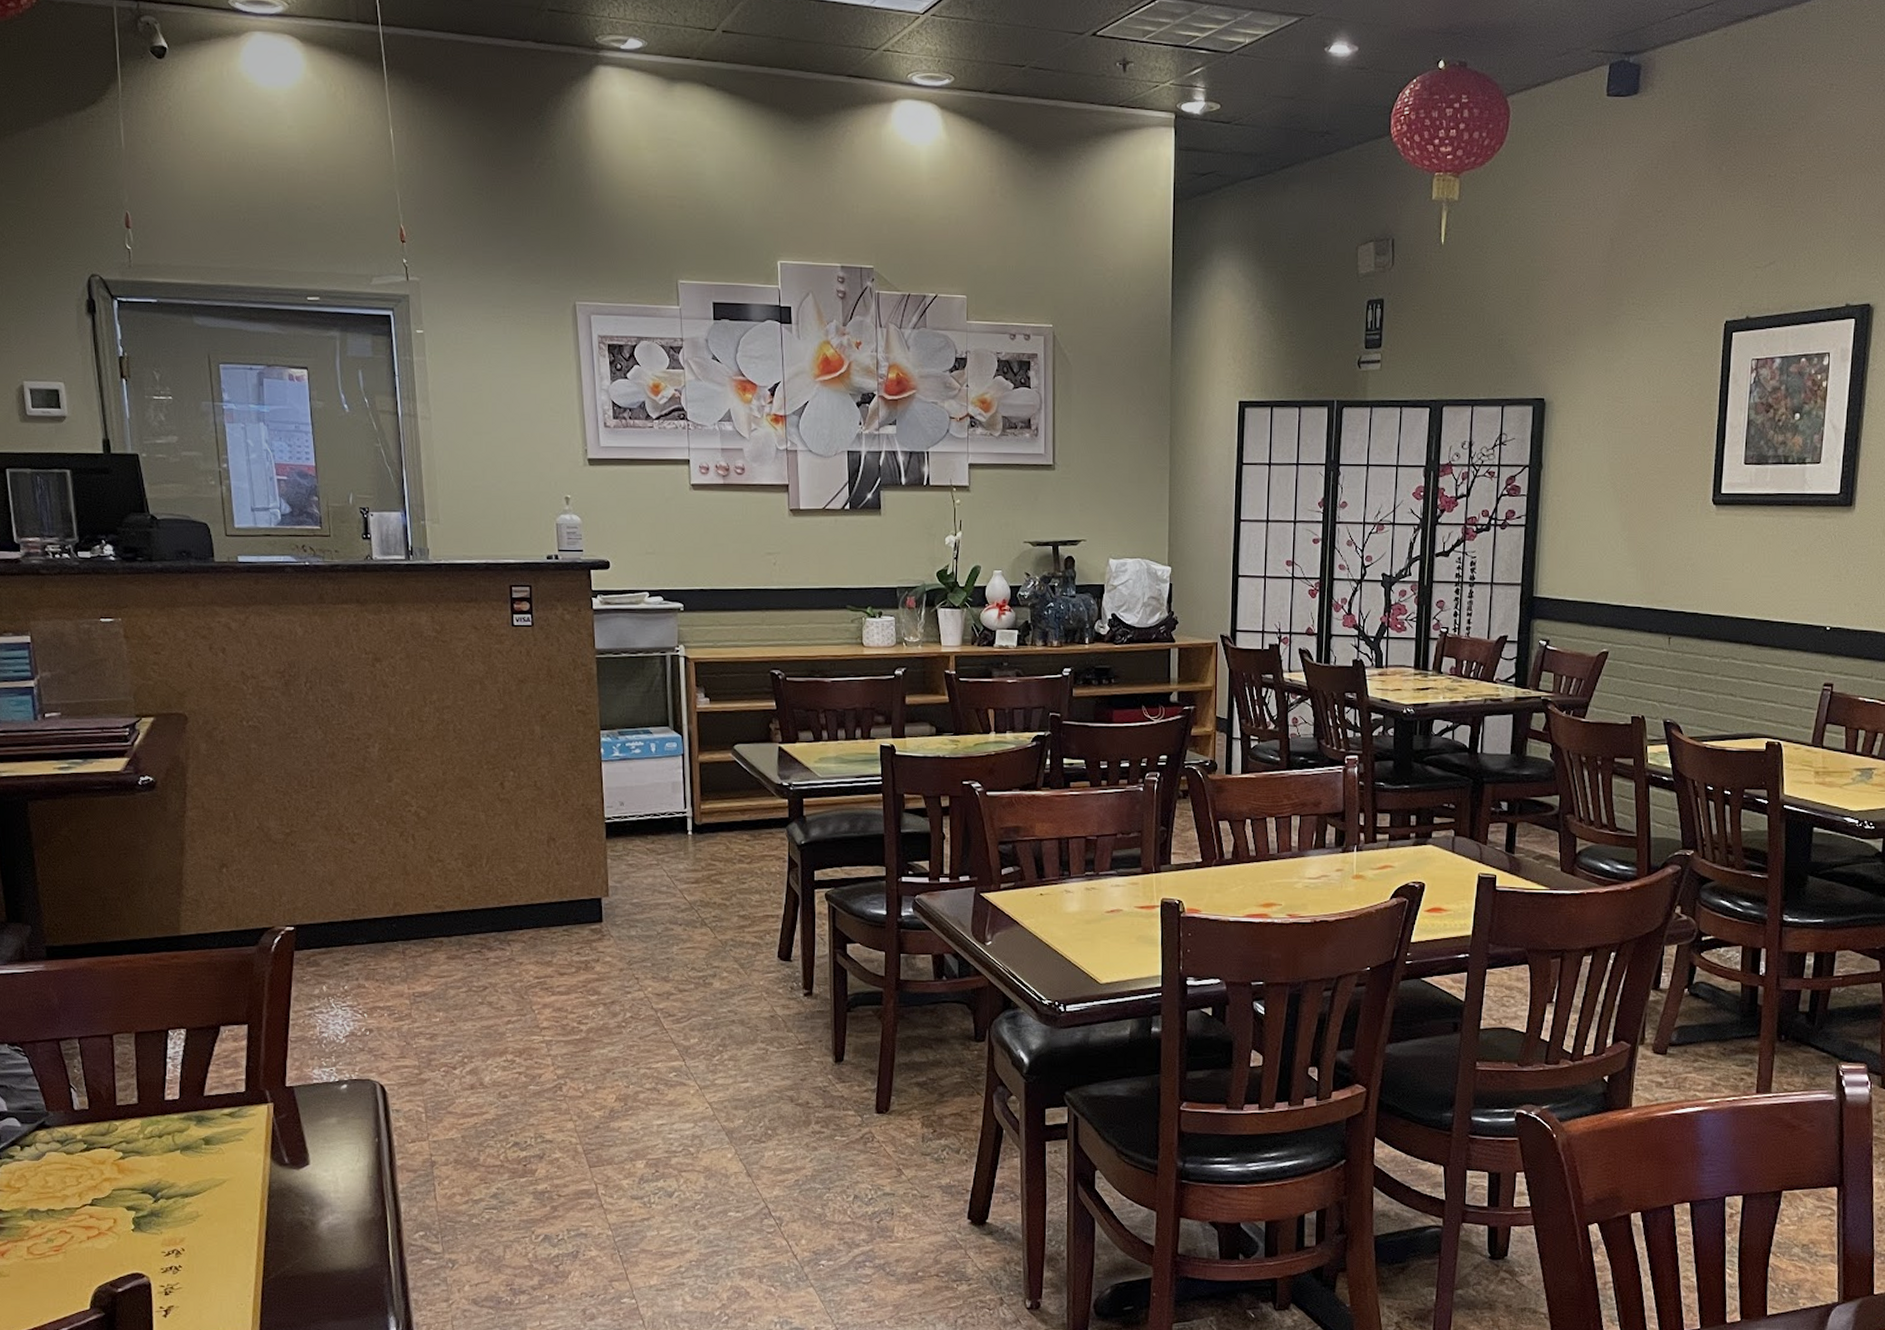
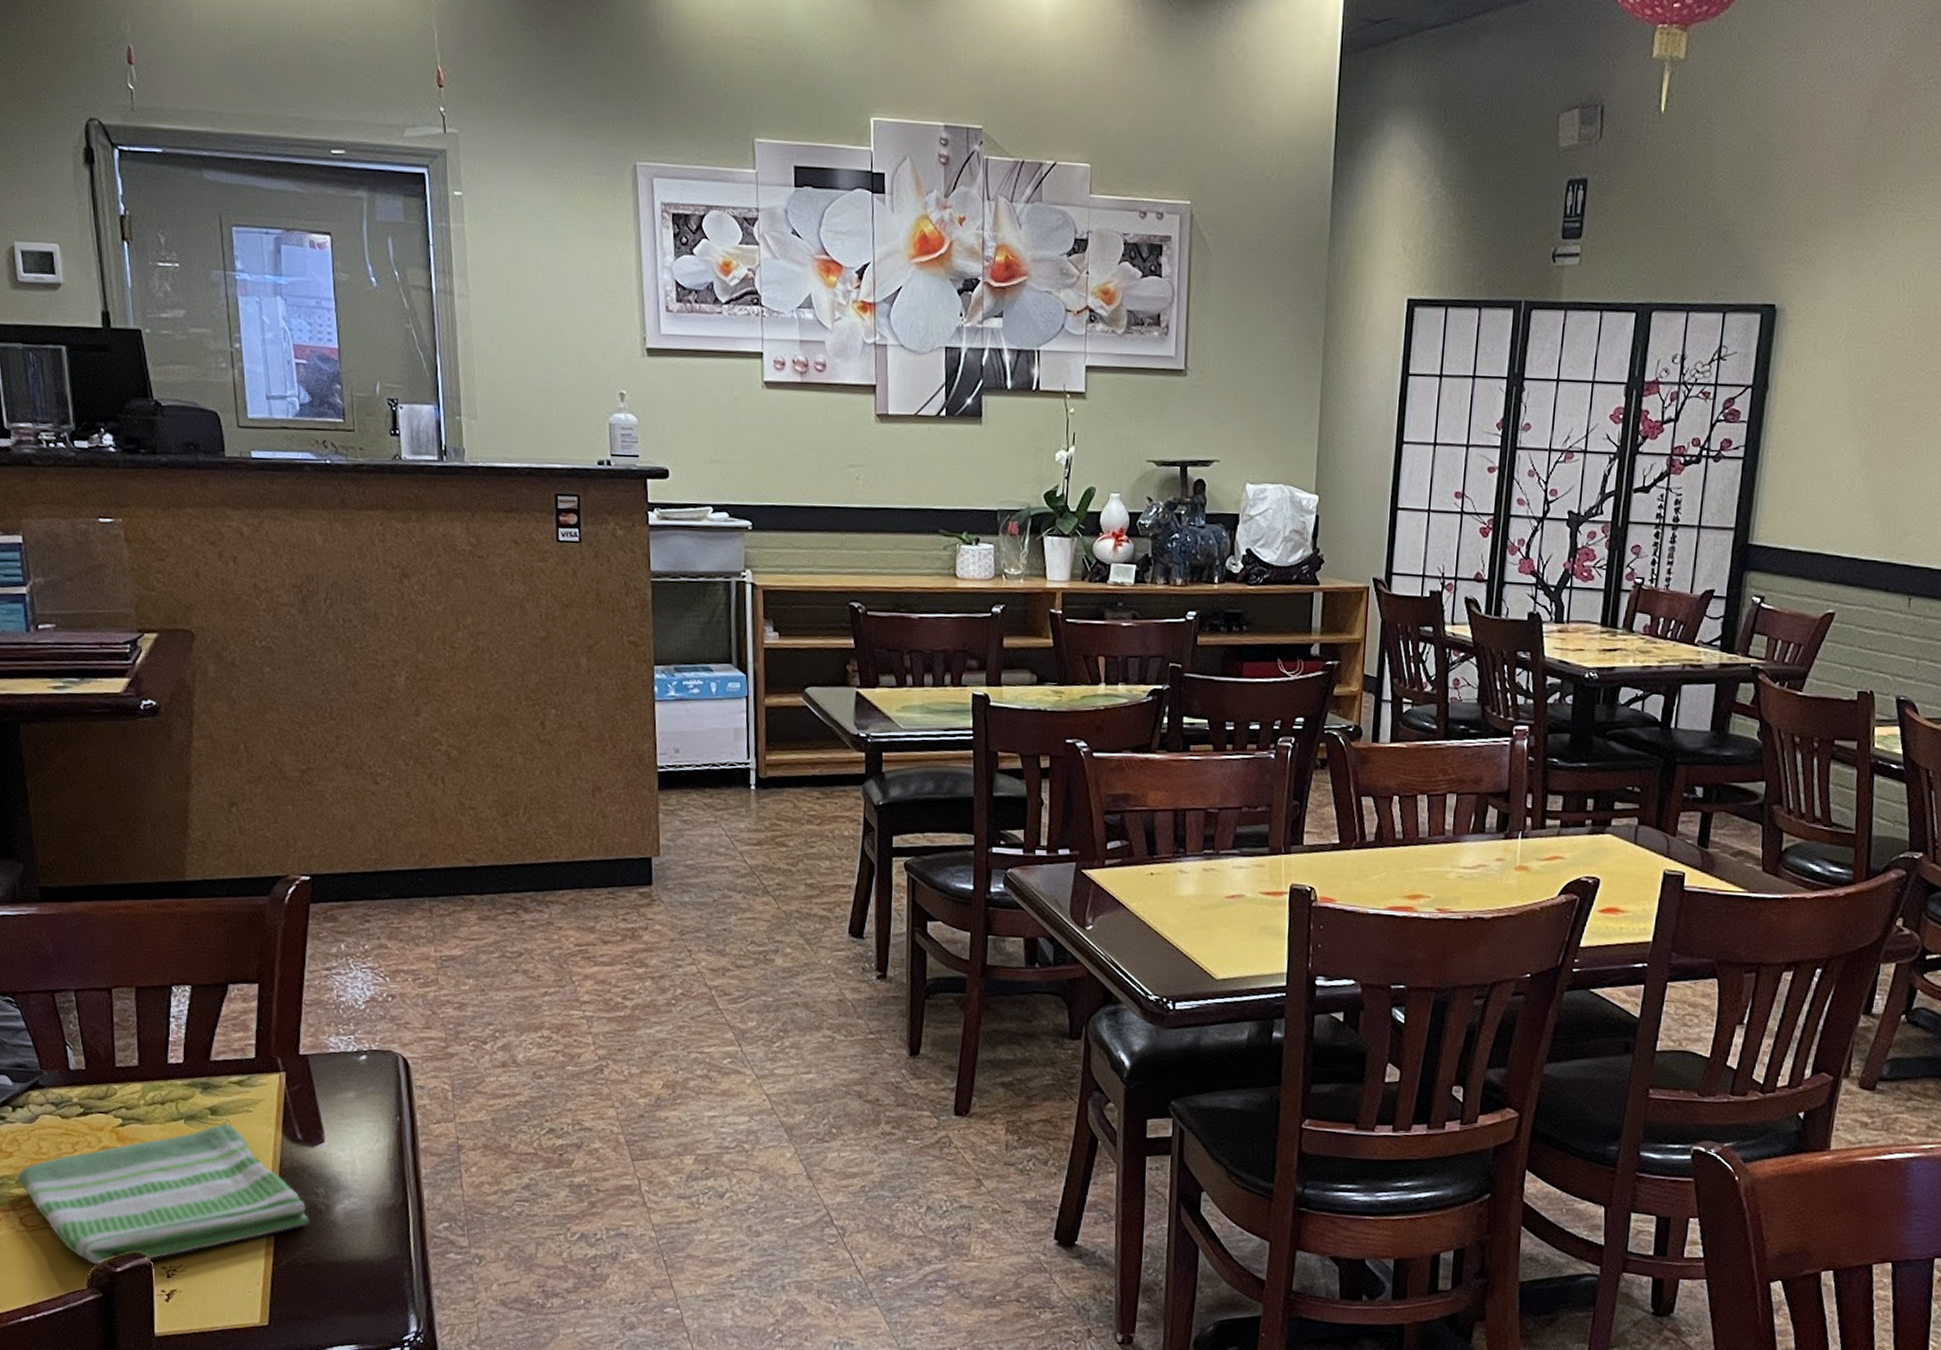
dish towel: none [25,1152,296,1287] -> present [17,1123,310,1265]

